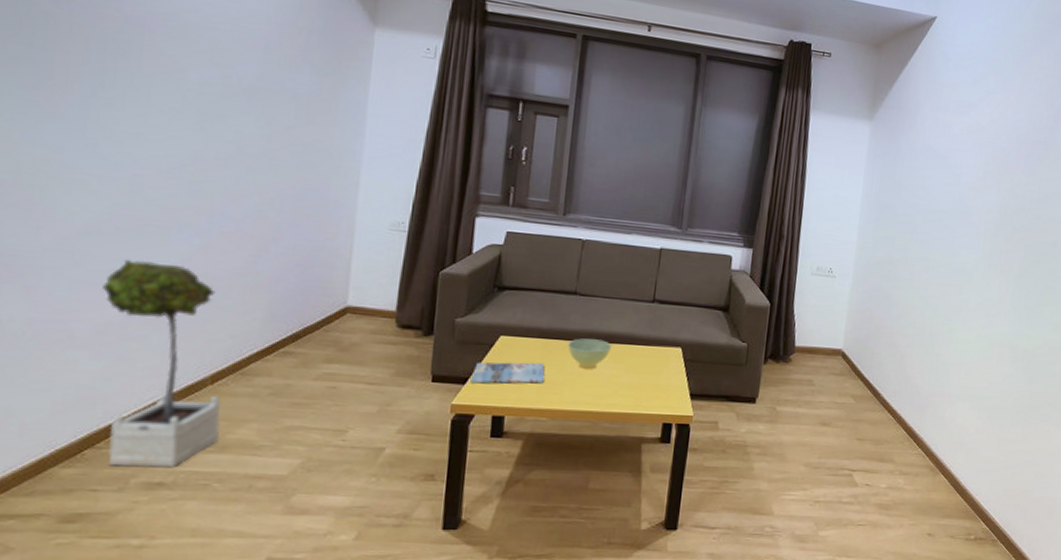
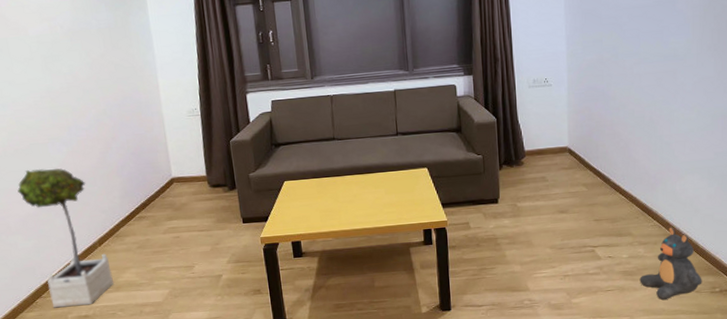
magazine: present [470,362,545,384] -> none [270,197,324,220]
bowl: present [568,338,612,369] -> none [336,172,371,197]
stuffed animal: none [894,458,959,542] -> present [639,227,702,300]

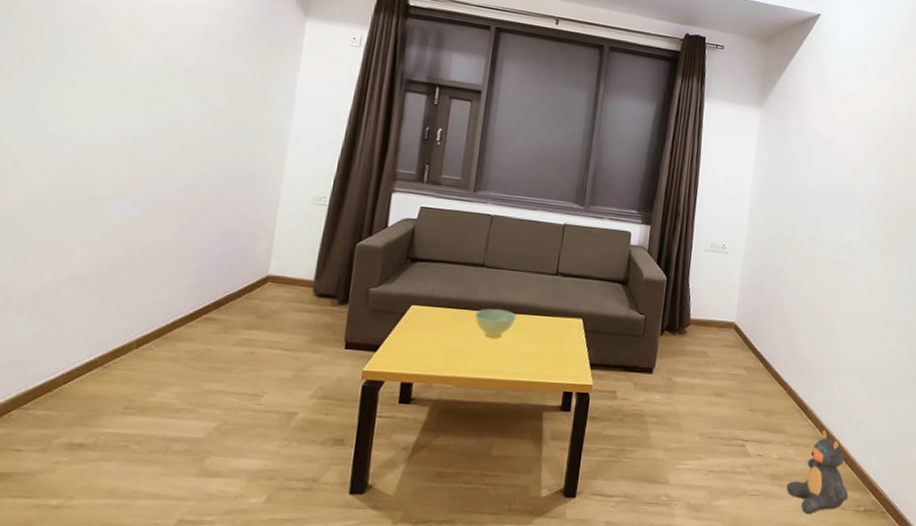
potted tree: present [17,168,114,308] -> none [33,228,146,429]
bowl: none [336,172,371,197] -> present [475,308,517,338]

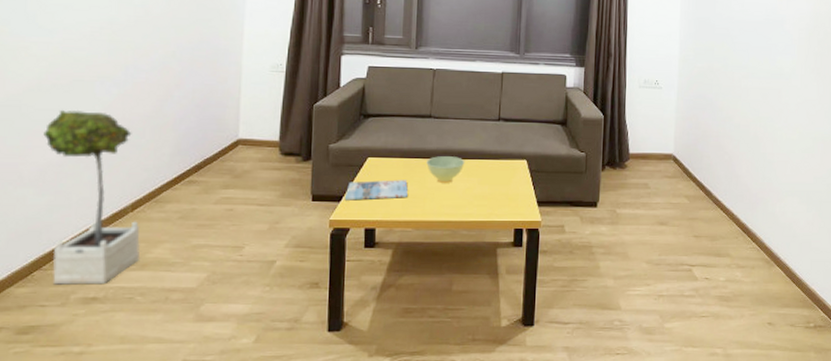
potted tree: none [33,228,146,429] -> present [43,109,140,285]
magazine: none [381,330,453,352] -> present [344,180,408,201]
stuffed animal: present [786,430,849,514] -> none [735,251,797,332]

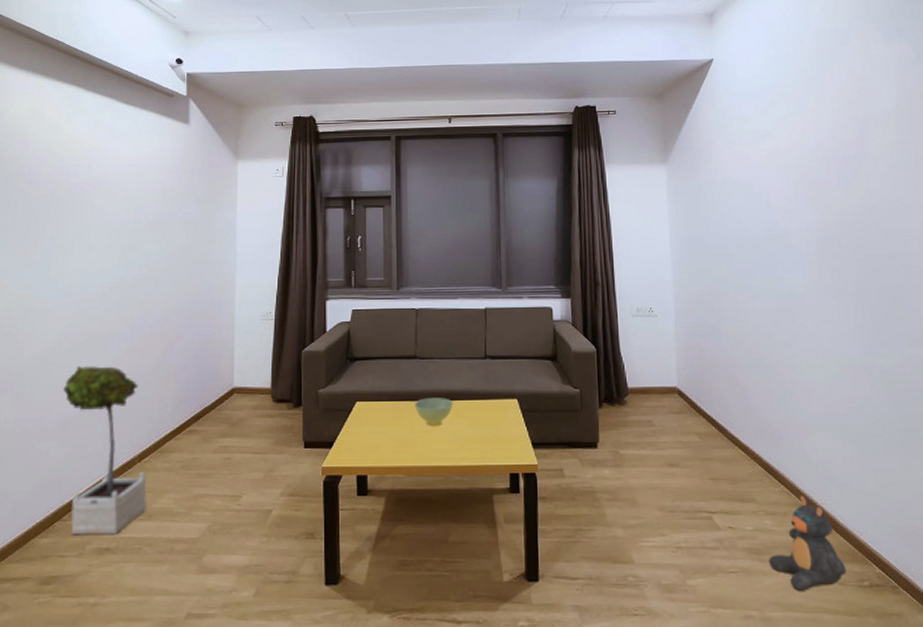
magazine: present [344,180,408,201] -> none [335,424,397,447]
stuffed animal: none [735,251,797,332] -> present [768,495,847,591]

